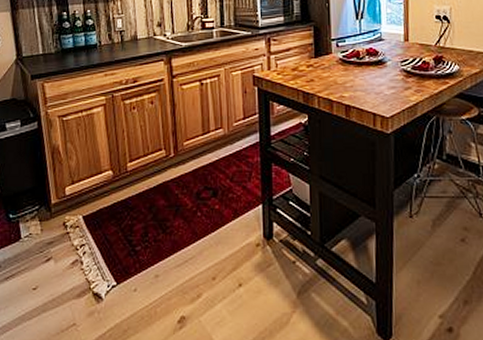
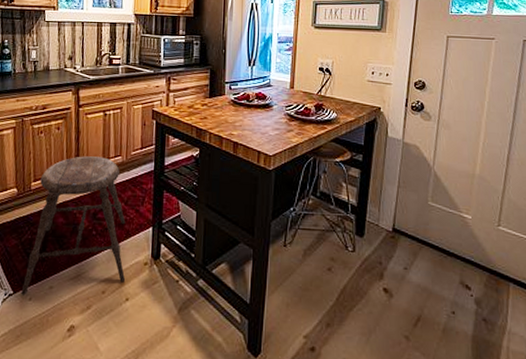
stool: none [125,131,237,286] -> present [21,156,126,295]

